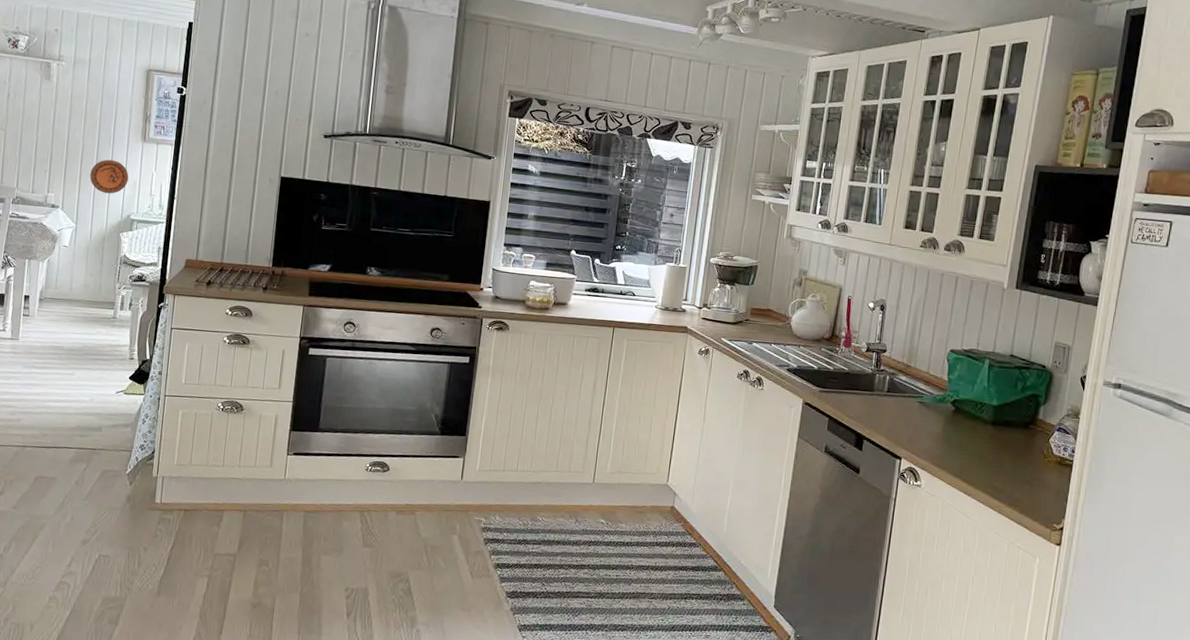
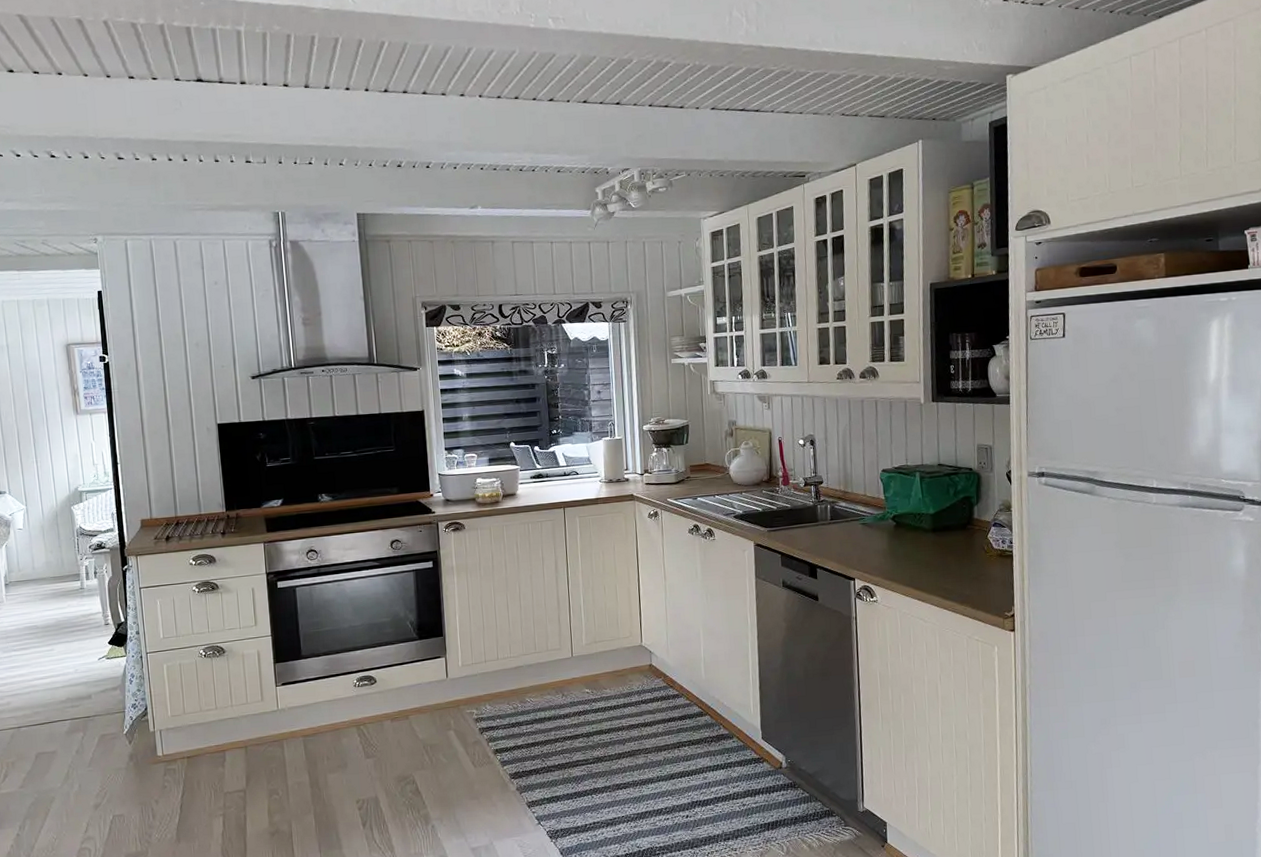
decorative plate: present [90,159,129,194] -> none [30,437,69,471]

